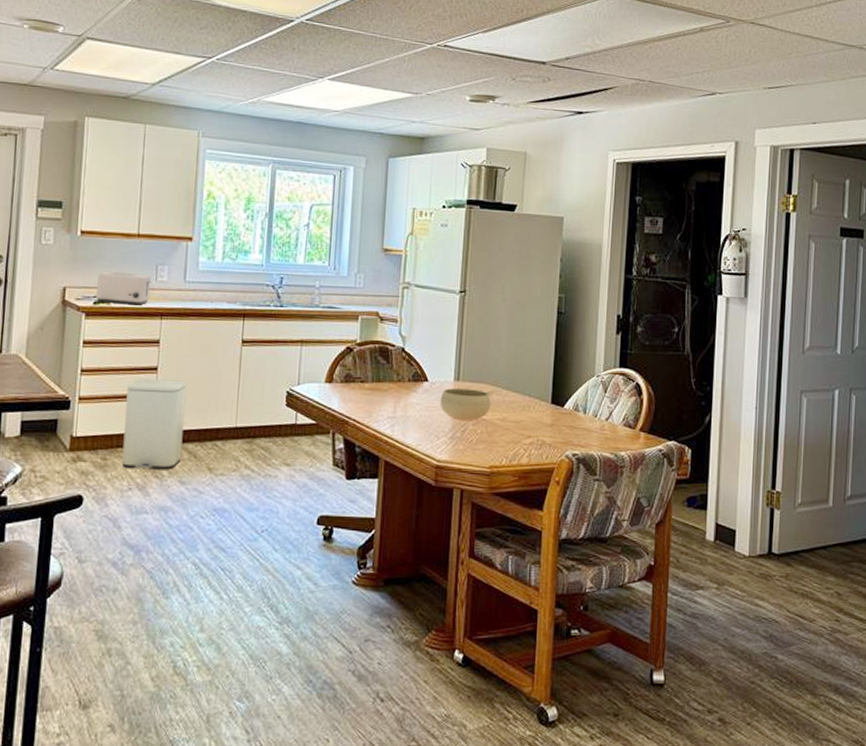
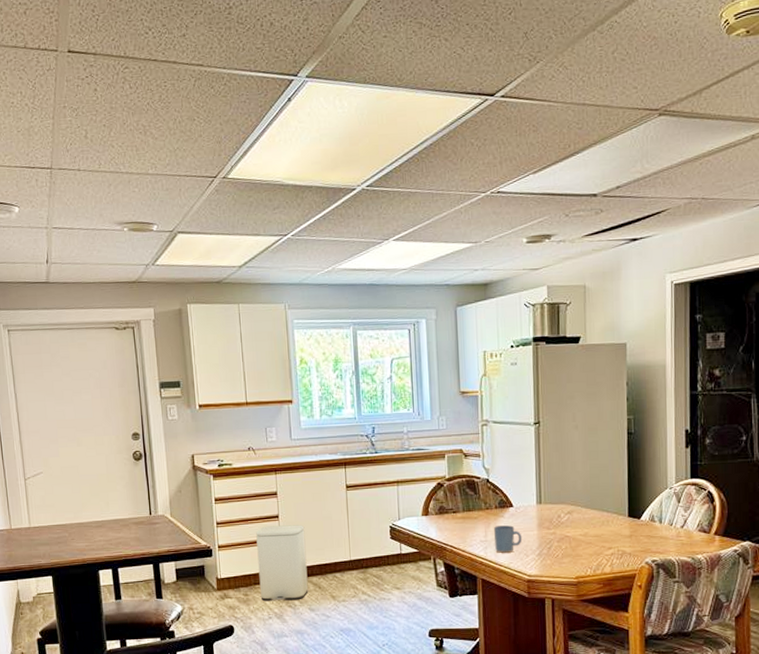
toaster: present [96,271,152,306] -> none [218,436,264,465]
mug: none [403,401,435,433] -> present [493,525,523,553]
bowl: present [440,388,492,420] -> none [525,510,573,538]

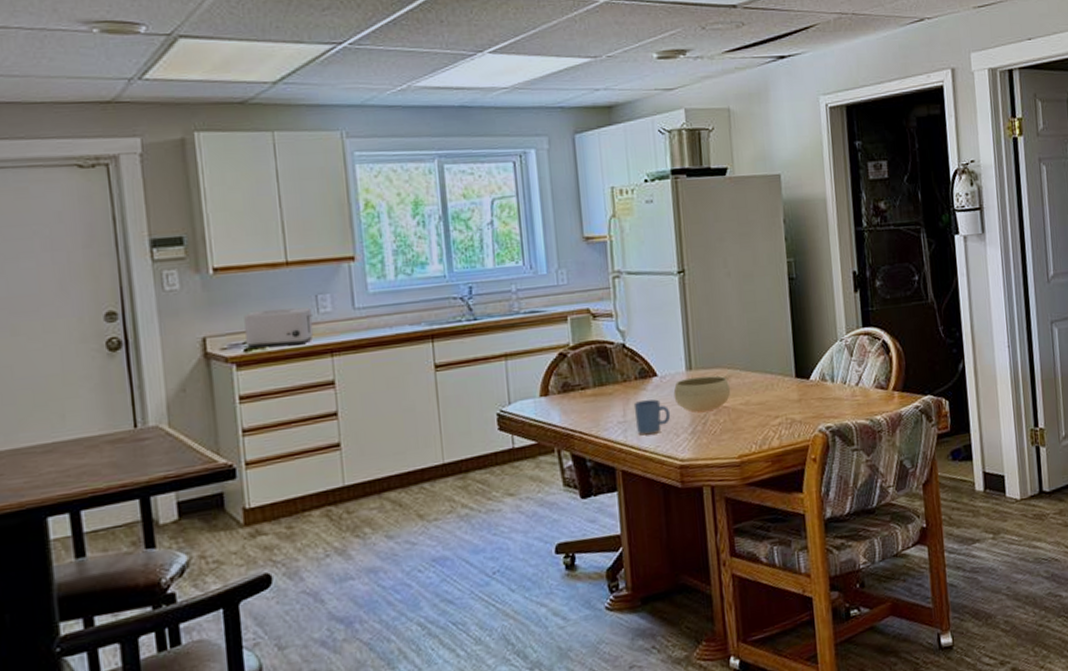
toaster: none [218,436,264,465] -> present [244,307,314,349]
pedal bin: present [256,525,309,602] -> none [304,422,384,534]
bowl: none [525,510,573,538] -> present [673,375,731,412]

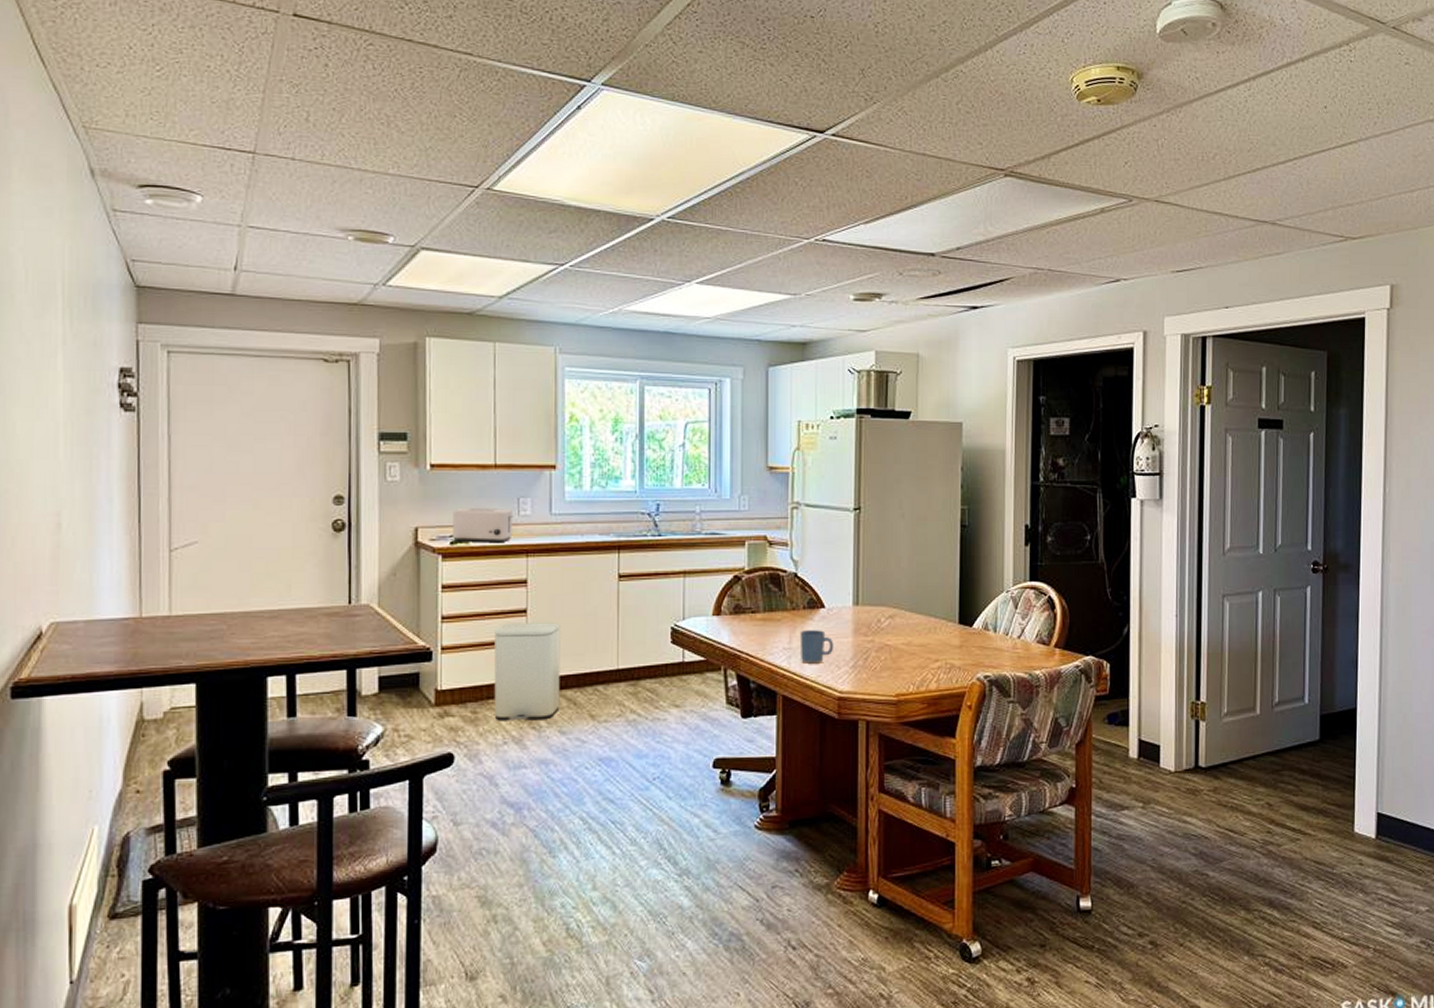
pedal bin: none [304,422,384,534] -> present [494,622,560,721]
bowl: present [673,375,731,412] -> none [839,613,895,647]

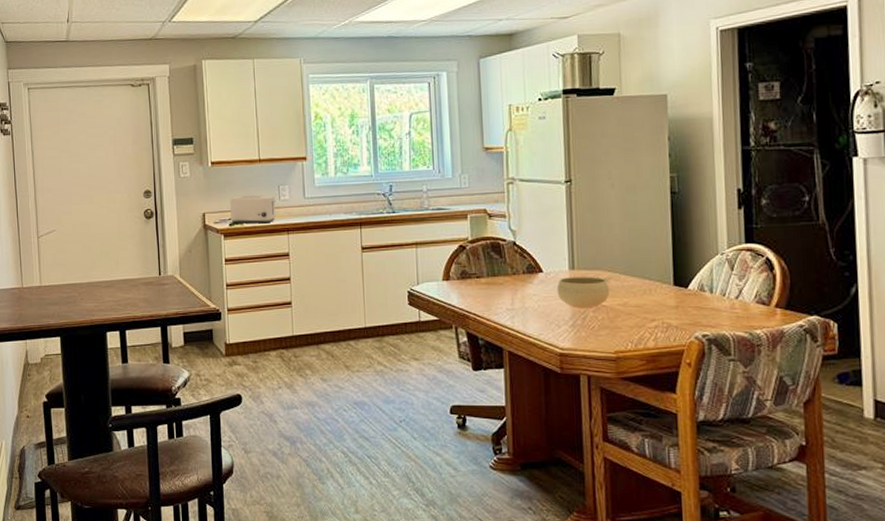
pedal bin: present [494,622,560,721] -> none [267,288,321,370]
mug: present [799,630,834,664] -> none [521,292,554,323]
bowl: none [839,613,895,647] -> present [557,277,610,308]

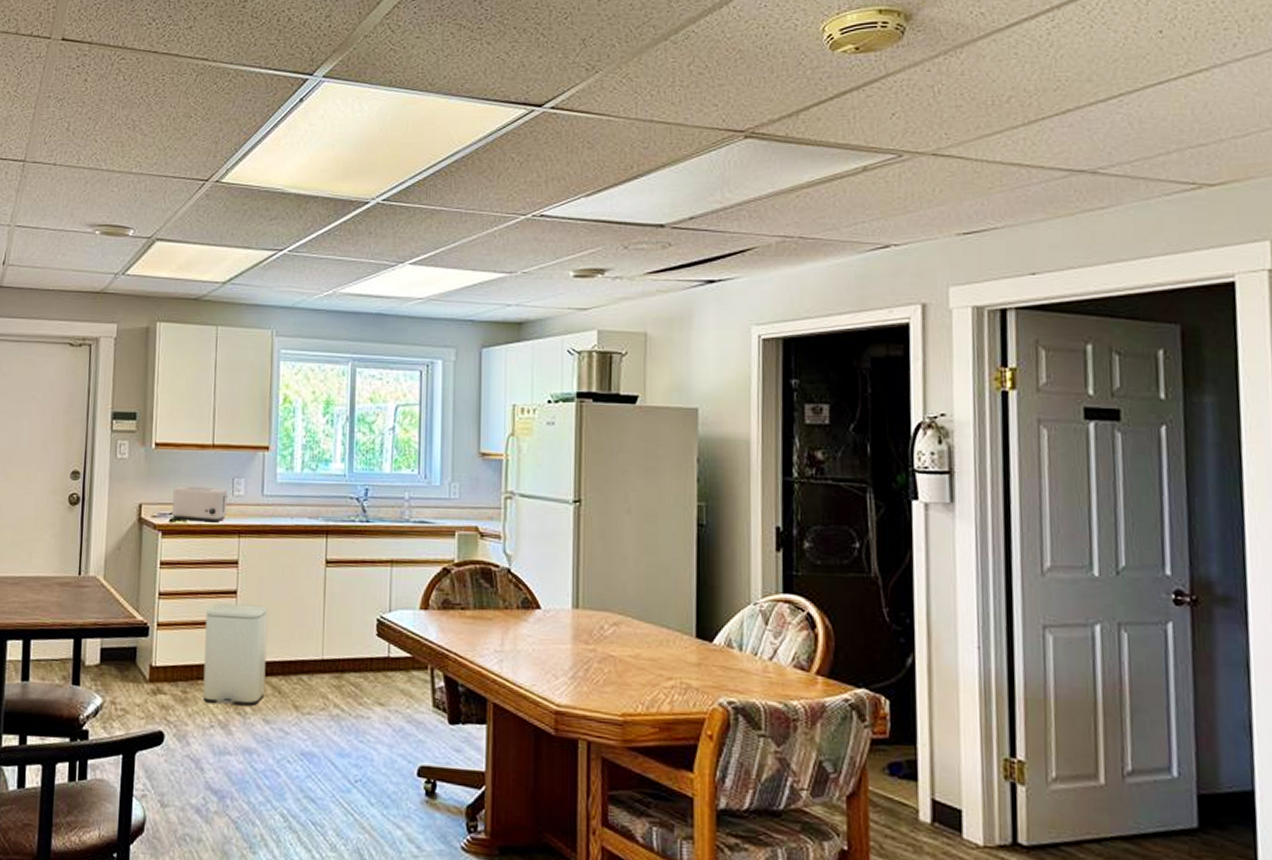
pedal bin: none [267,288,321,370] -> present [202,603,268,706]
bowl: present [557,277,610,308] -> none [556,617,620,657]

